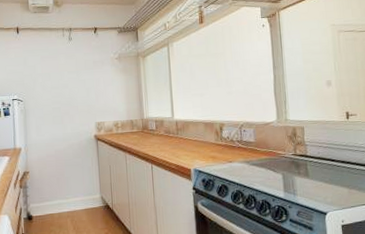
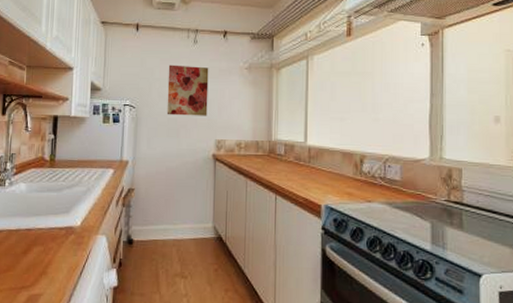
wall art: none [48,60,87,105] -> present [166,64,209,116]

